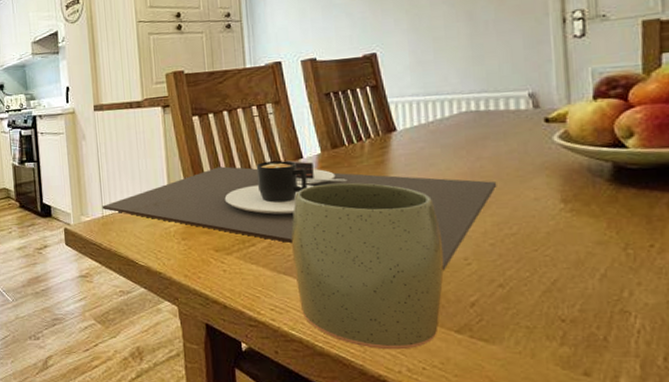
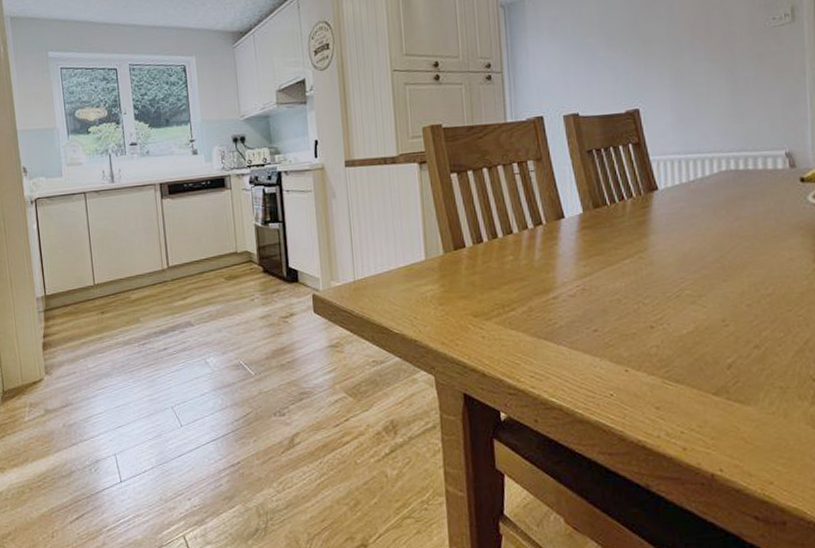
place setting: present [102,160,497,270] -> none [353,220,755,332]
mug: present [291,182,444,350] -> none [551,243,703,415]

